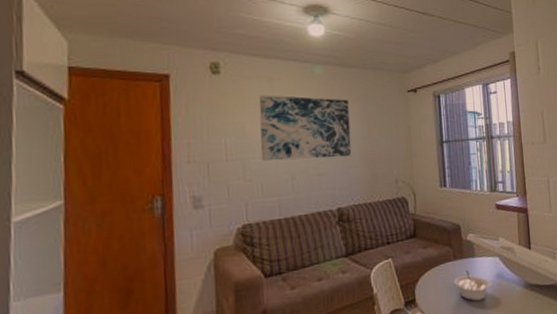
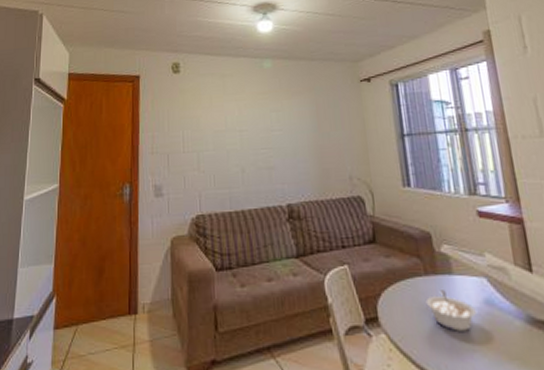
wall art: present [259,95,352,161] -> none [212,90,302,154]

